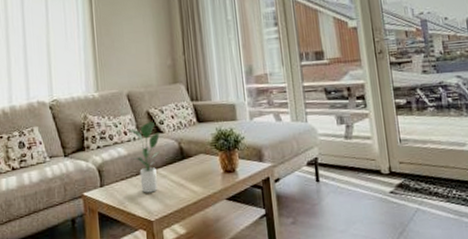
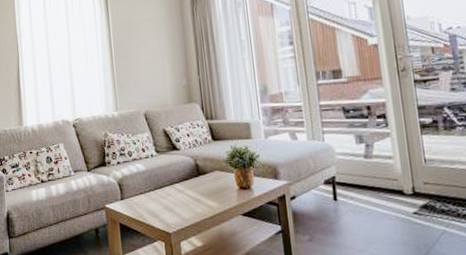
potted plant: present [128,121,160,193] -> none [146,139,176,207]

